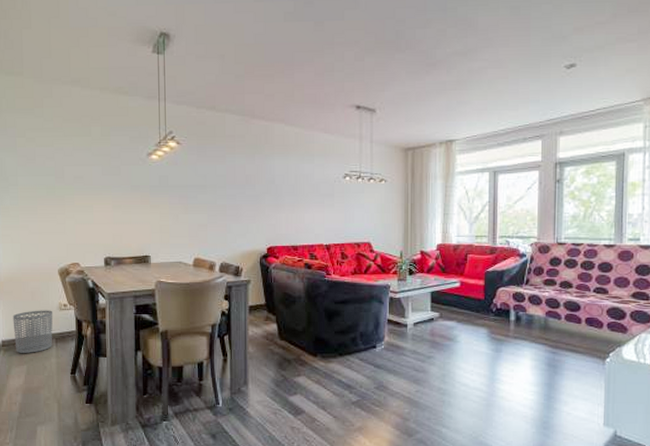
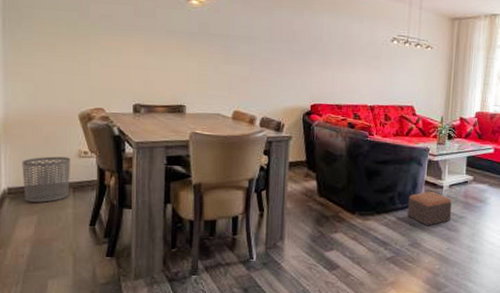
footstool: none [371,331,418,367] -> present [407,191,452,226]

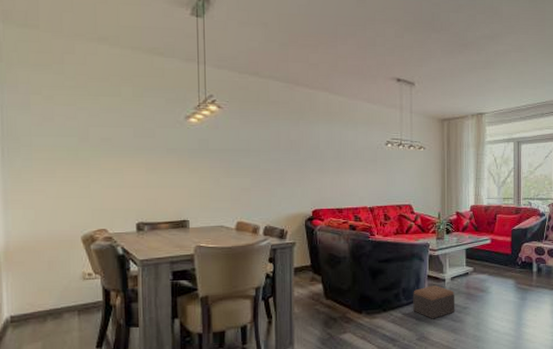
waste bin: present [22,156,71,202] -> none [24,280,76,329]

